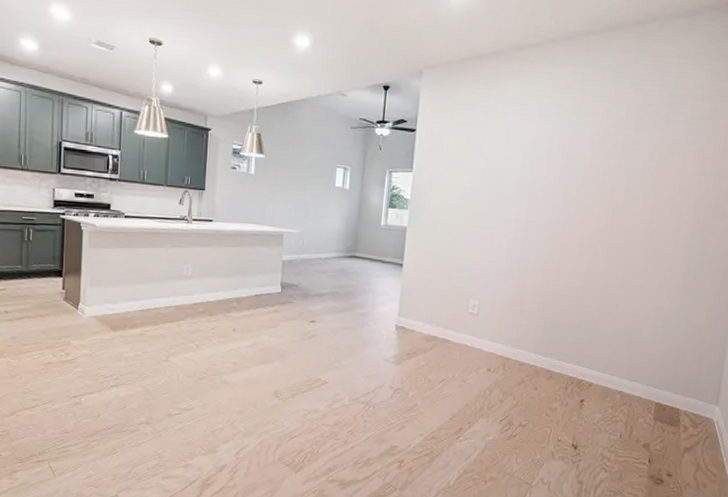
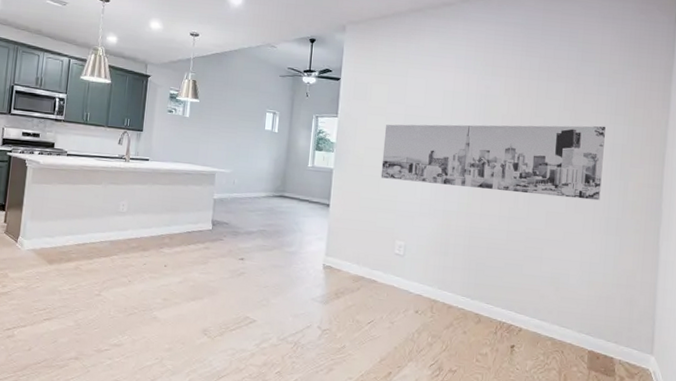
wall art: none [456,177,691,255] -> present [380,124,606,201]

